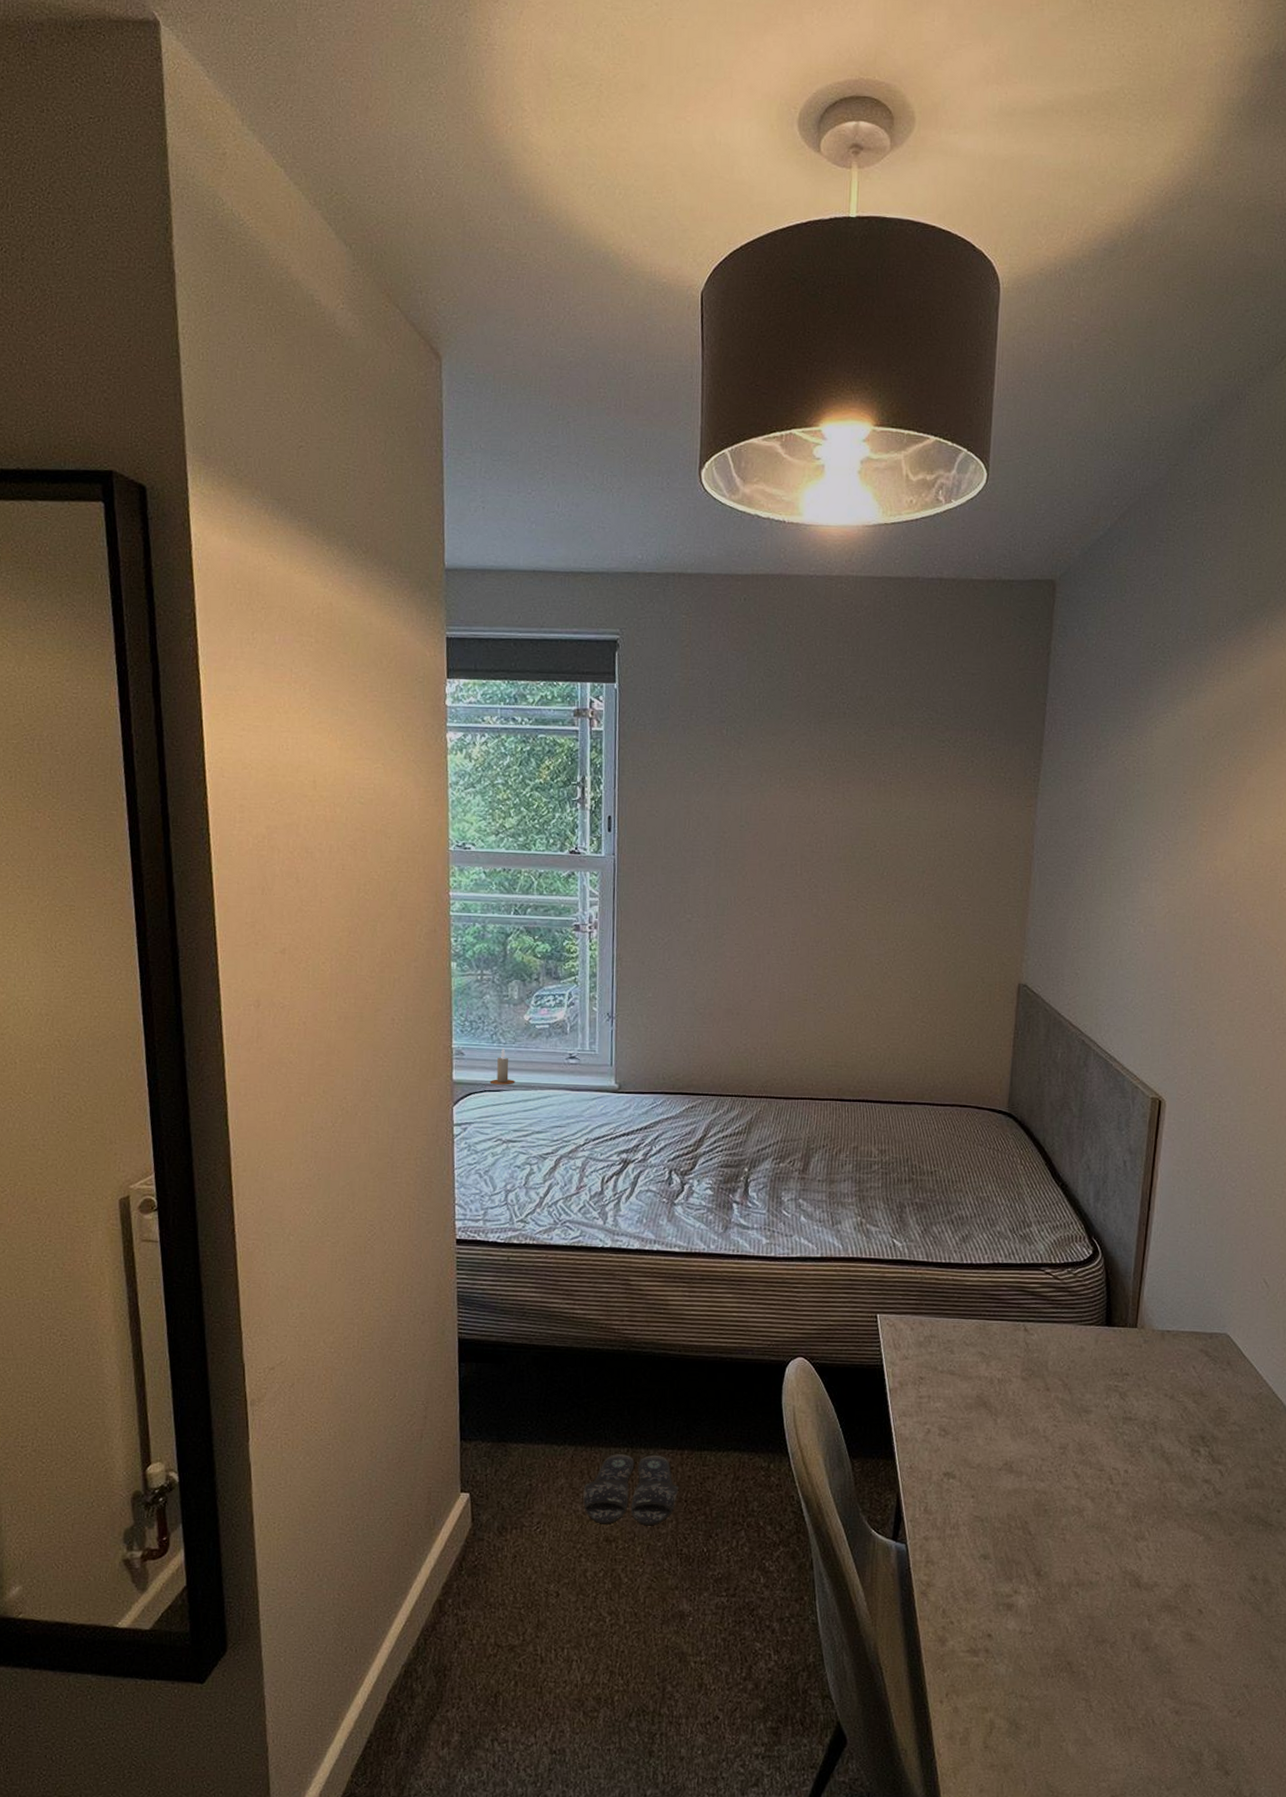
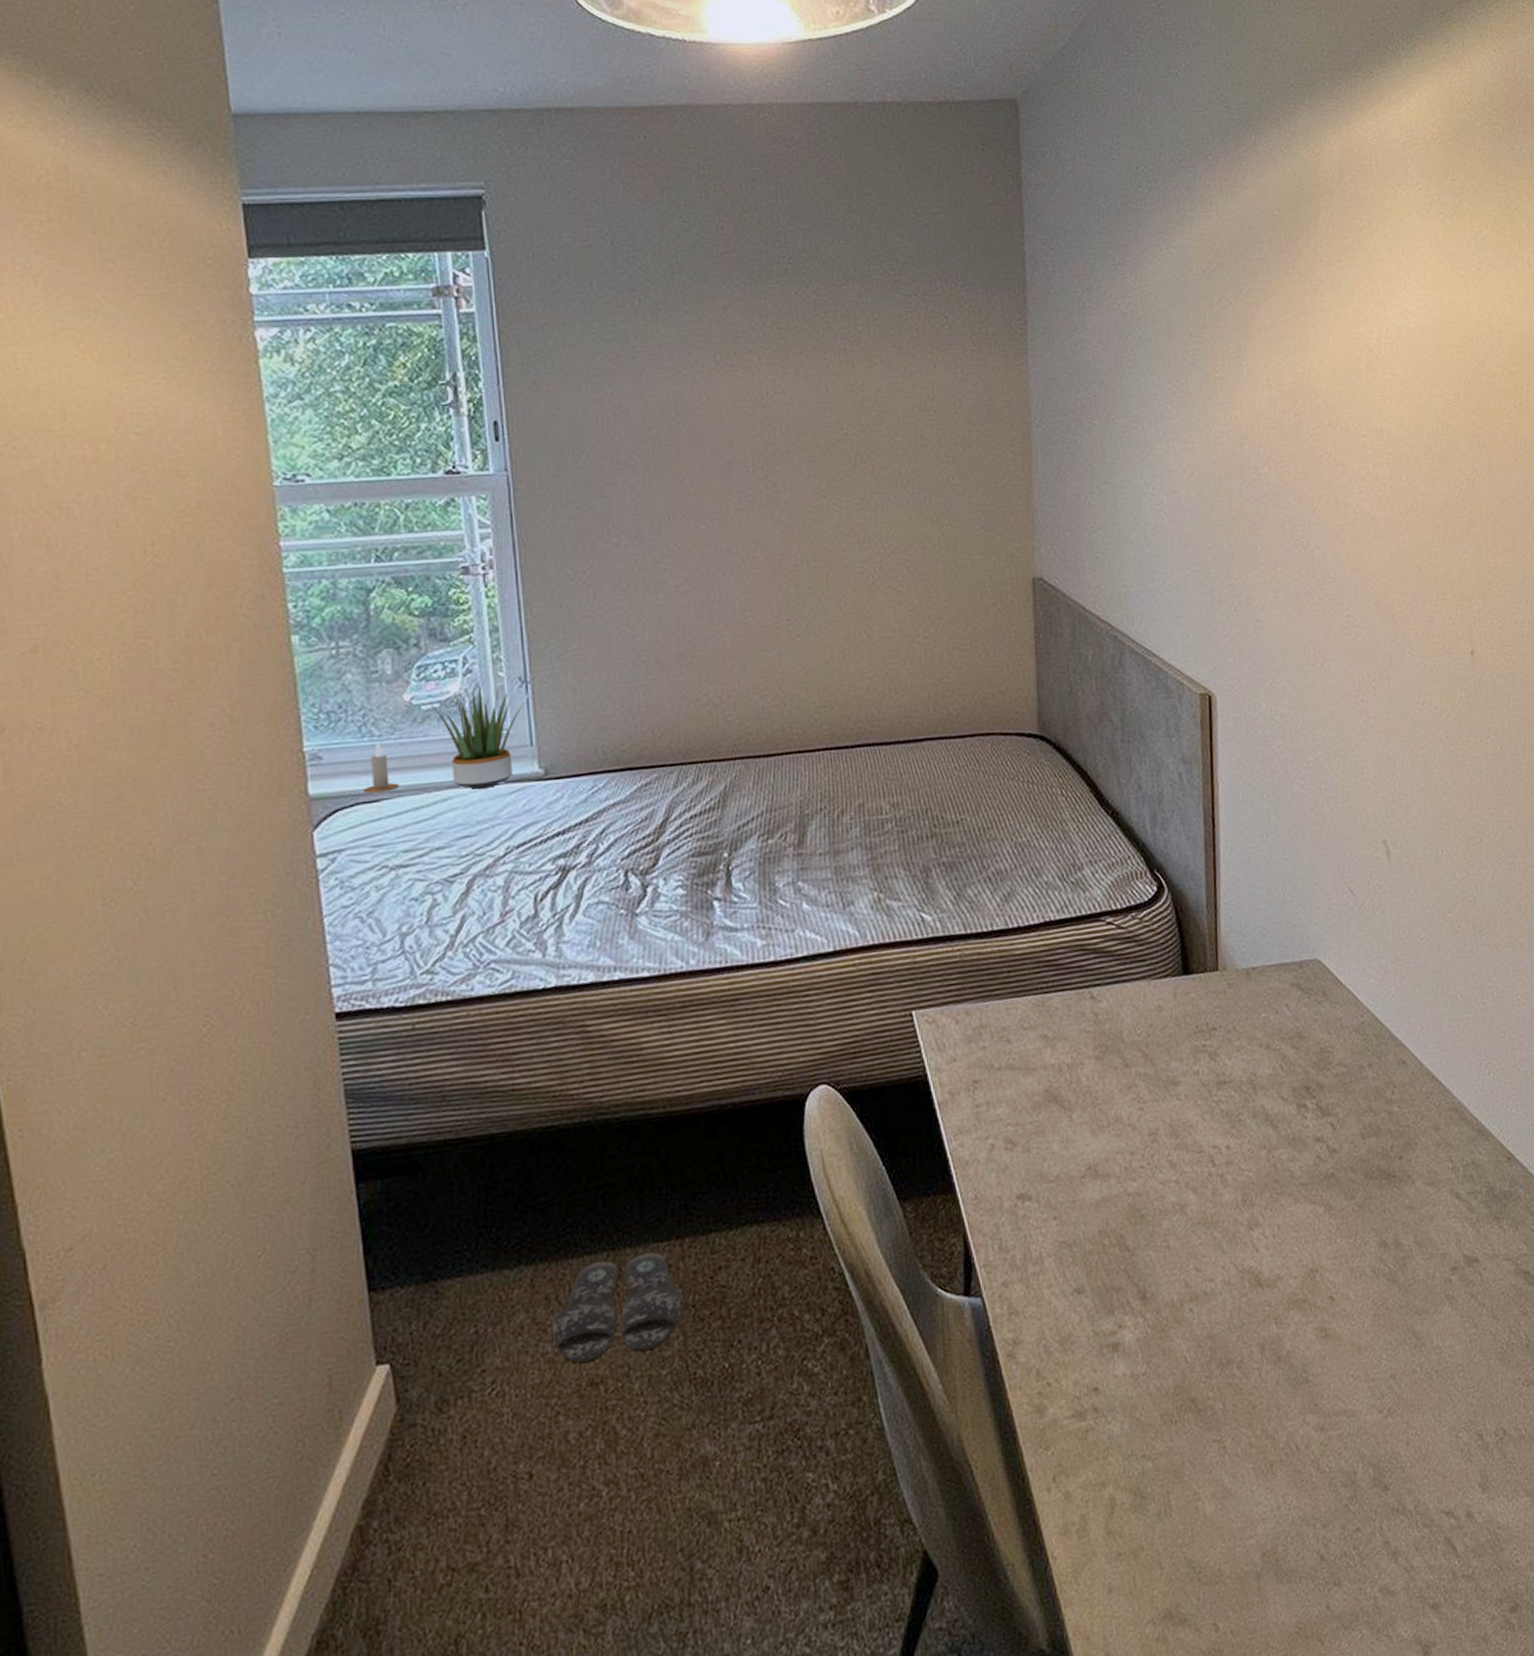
potted plant: none [542,1015,610,1093] -> present [430,685,526,789]

